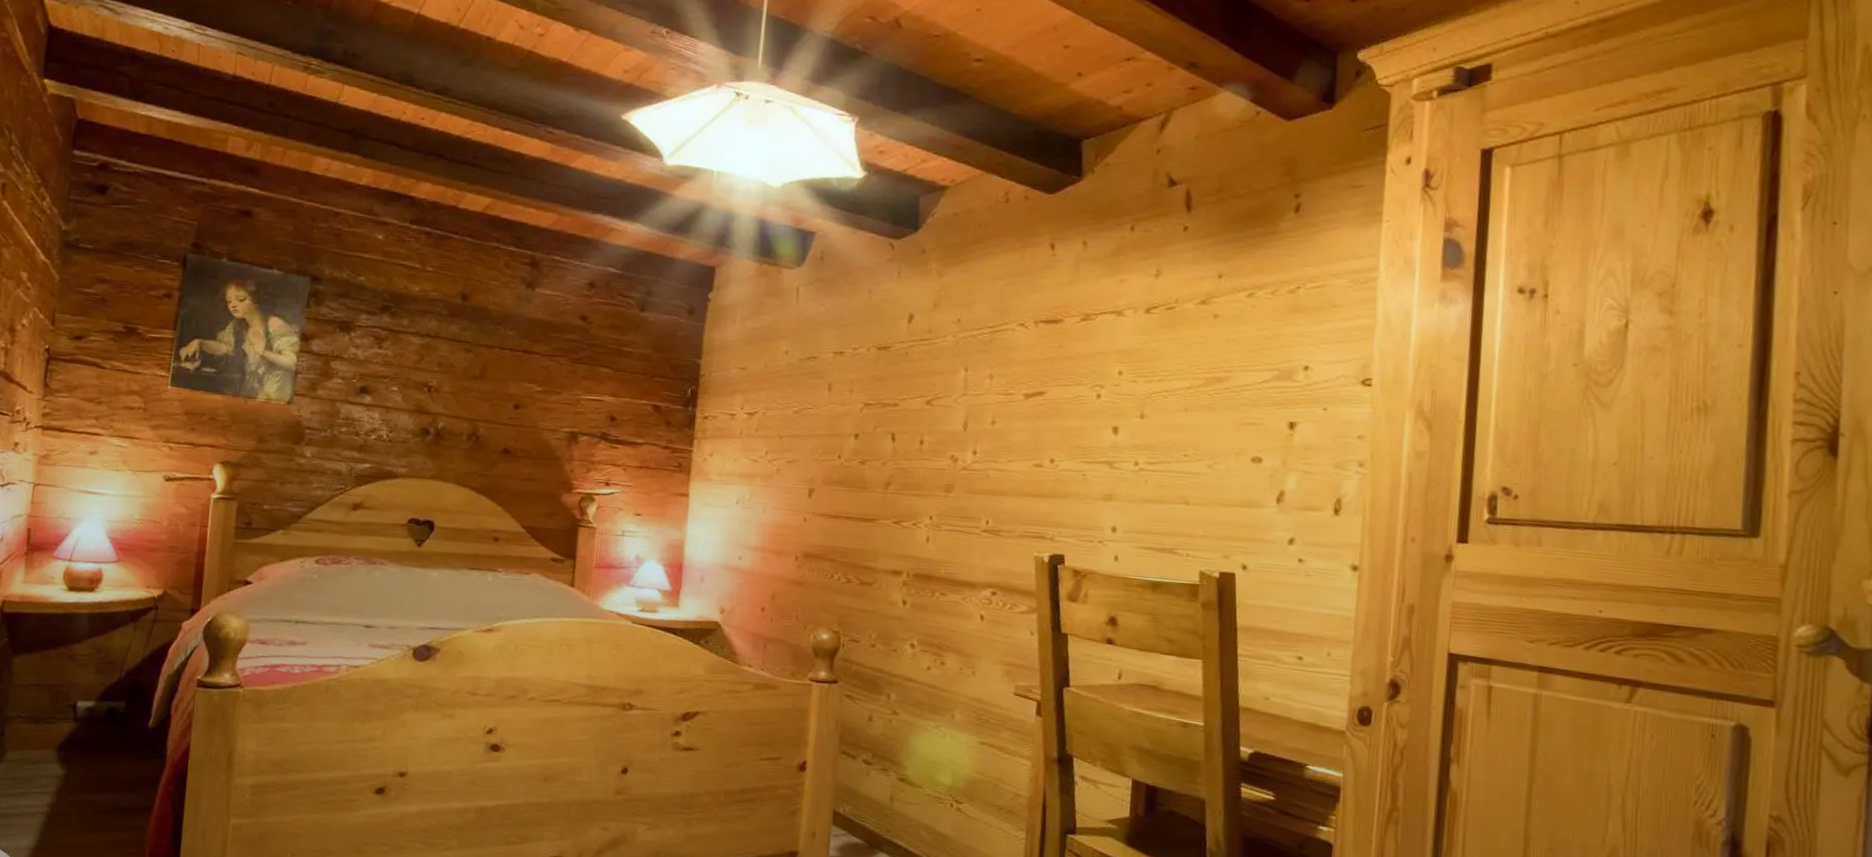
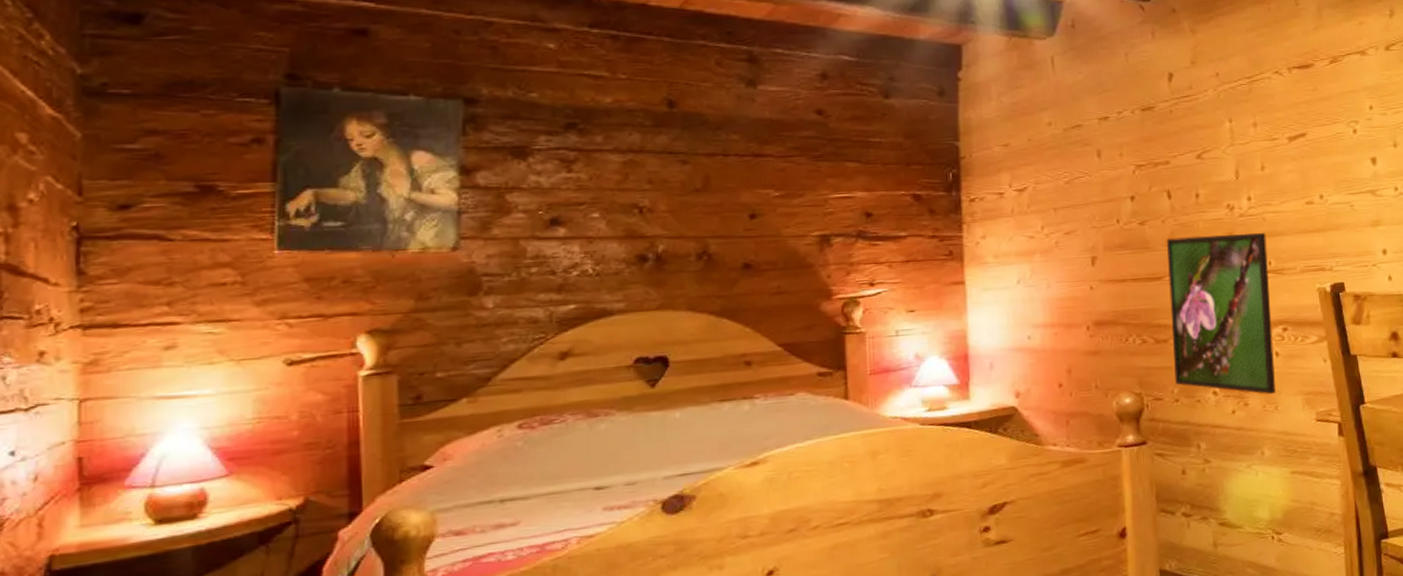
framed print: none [874,481,988,658] -> present [1167,233,1275,395]

